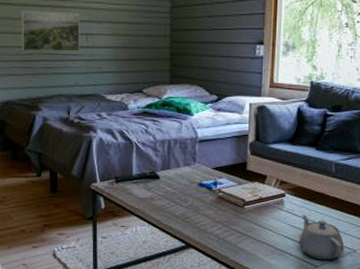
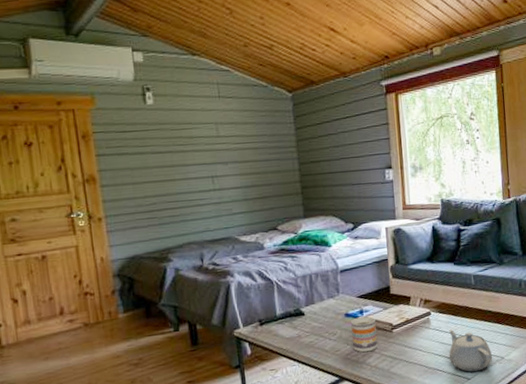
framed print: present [21,10,80,52] -> none [139,156,207,202]
mug: none [203,188,228,224] -> present [351,316,378,353]

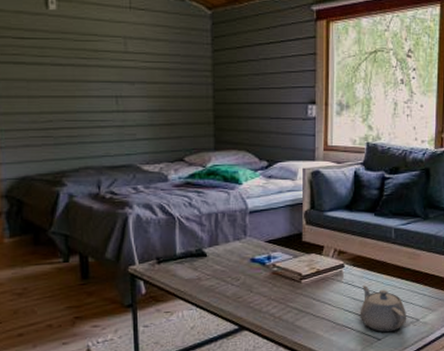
mug: present [351,316,378,353] -> none [257,263,283,302]

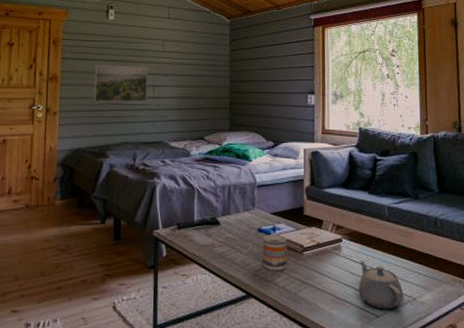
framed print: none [37,70,109,119] -> present [93,65,148,102]
mug: none [257,263,283,302] -> present [263,234,287,271]

